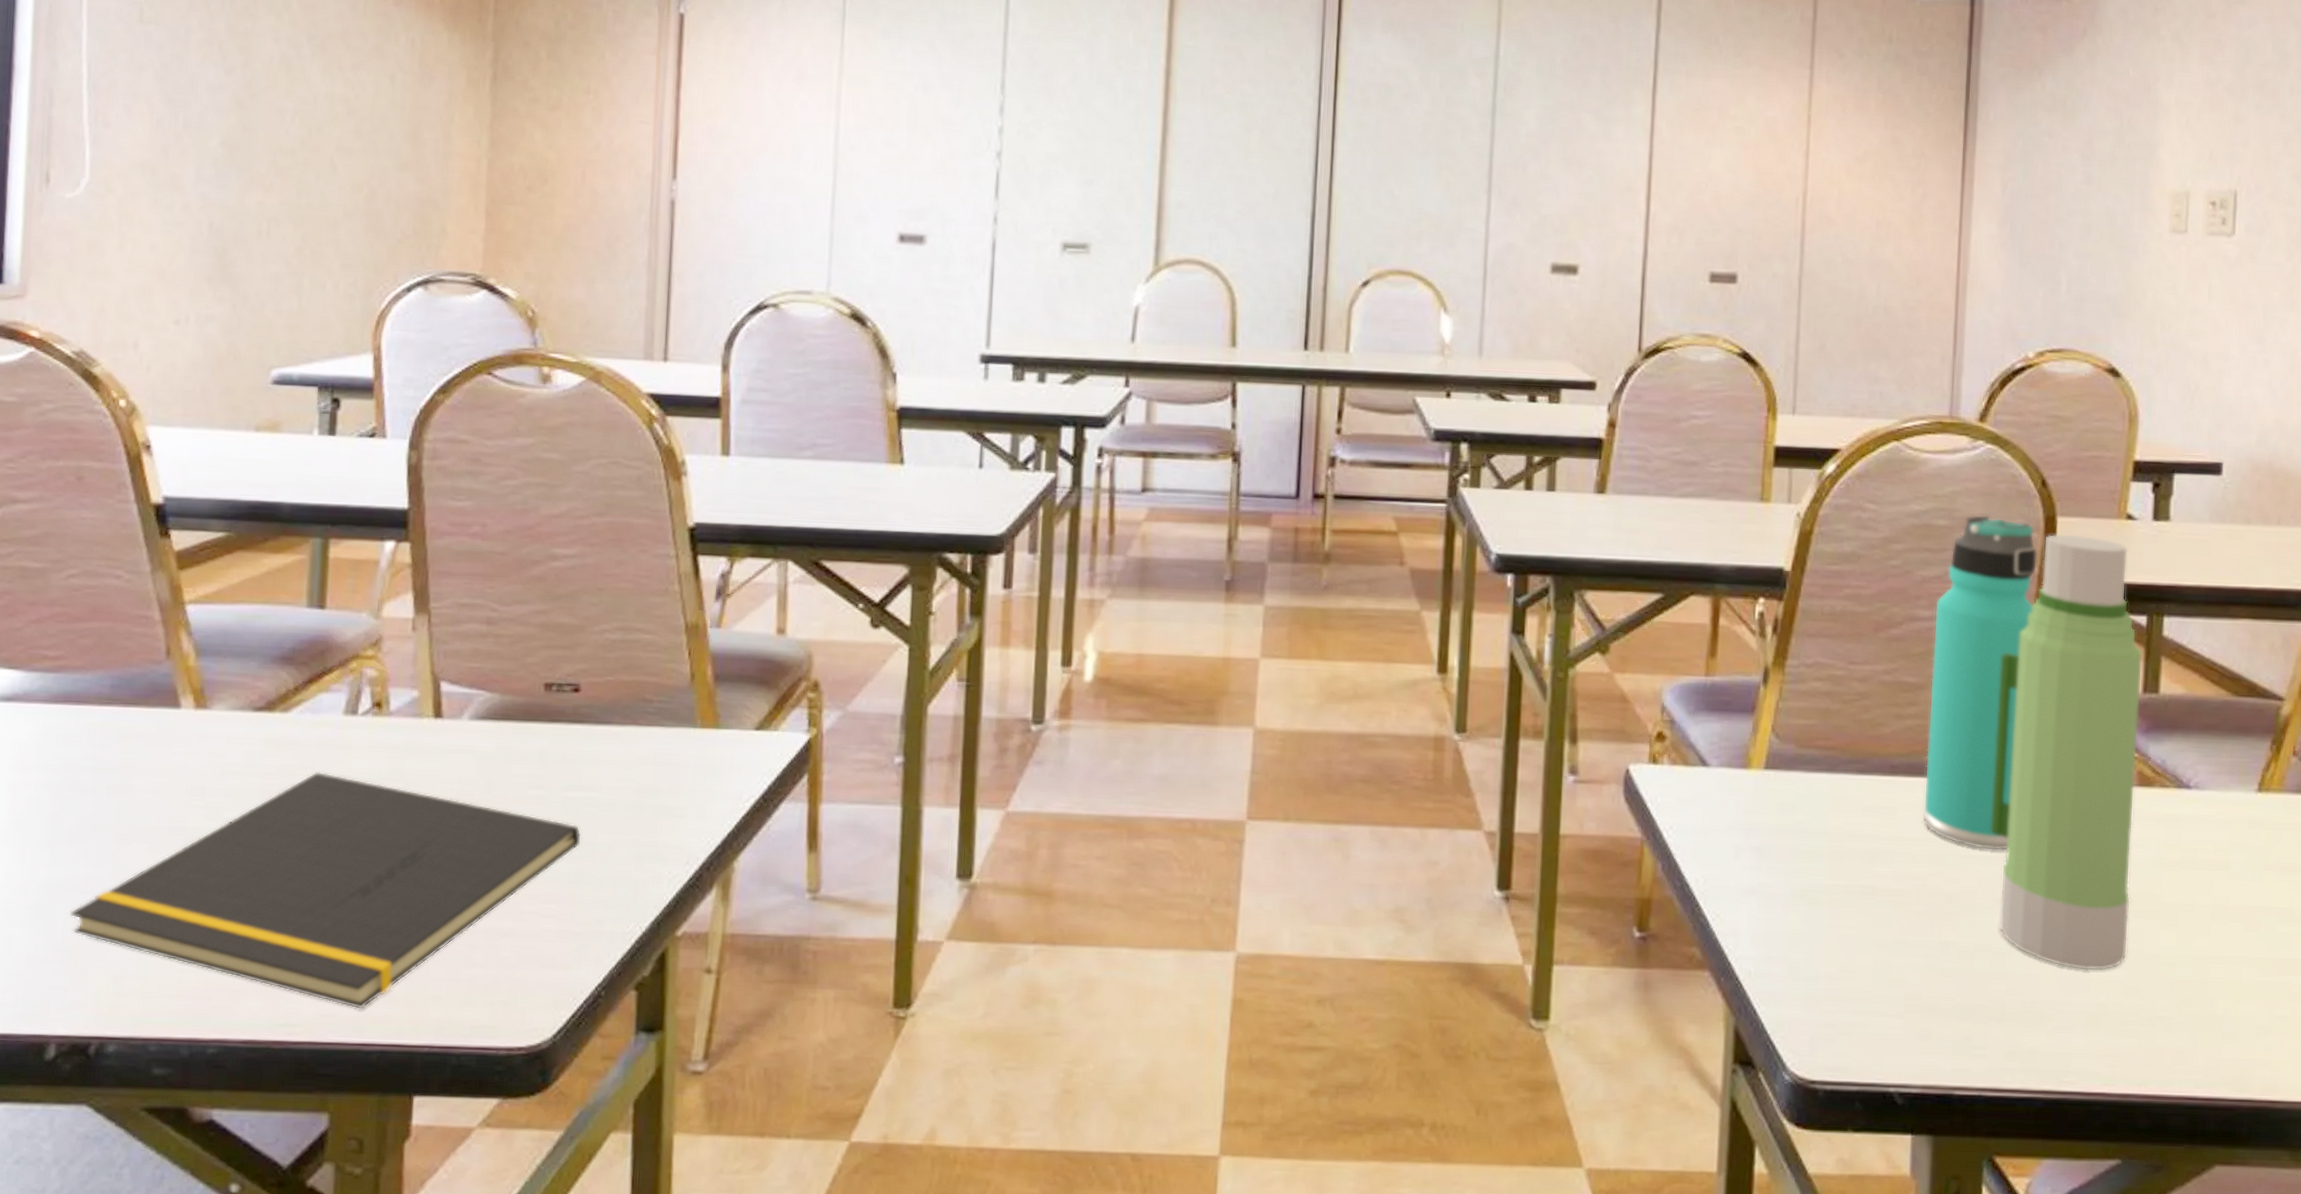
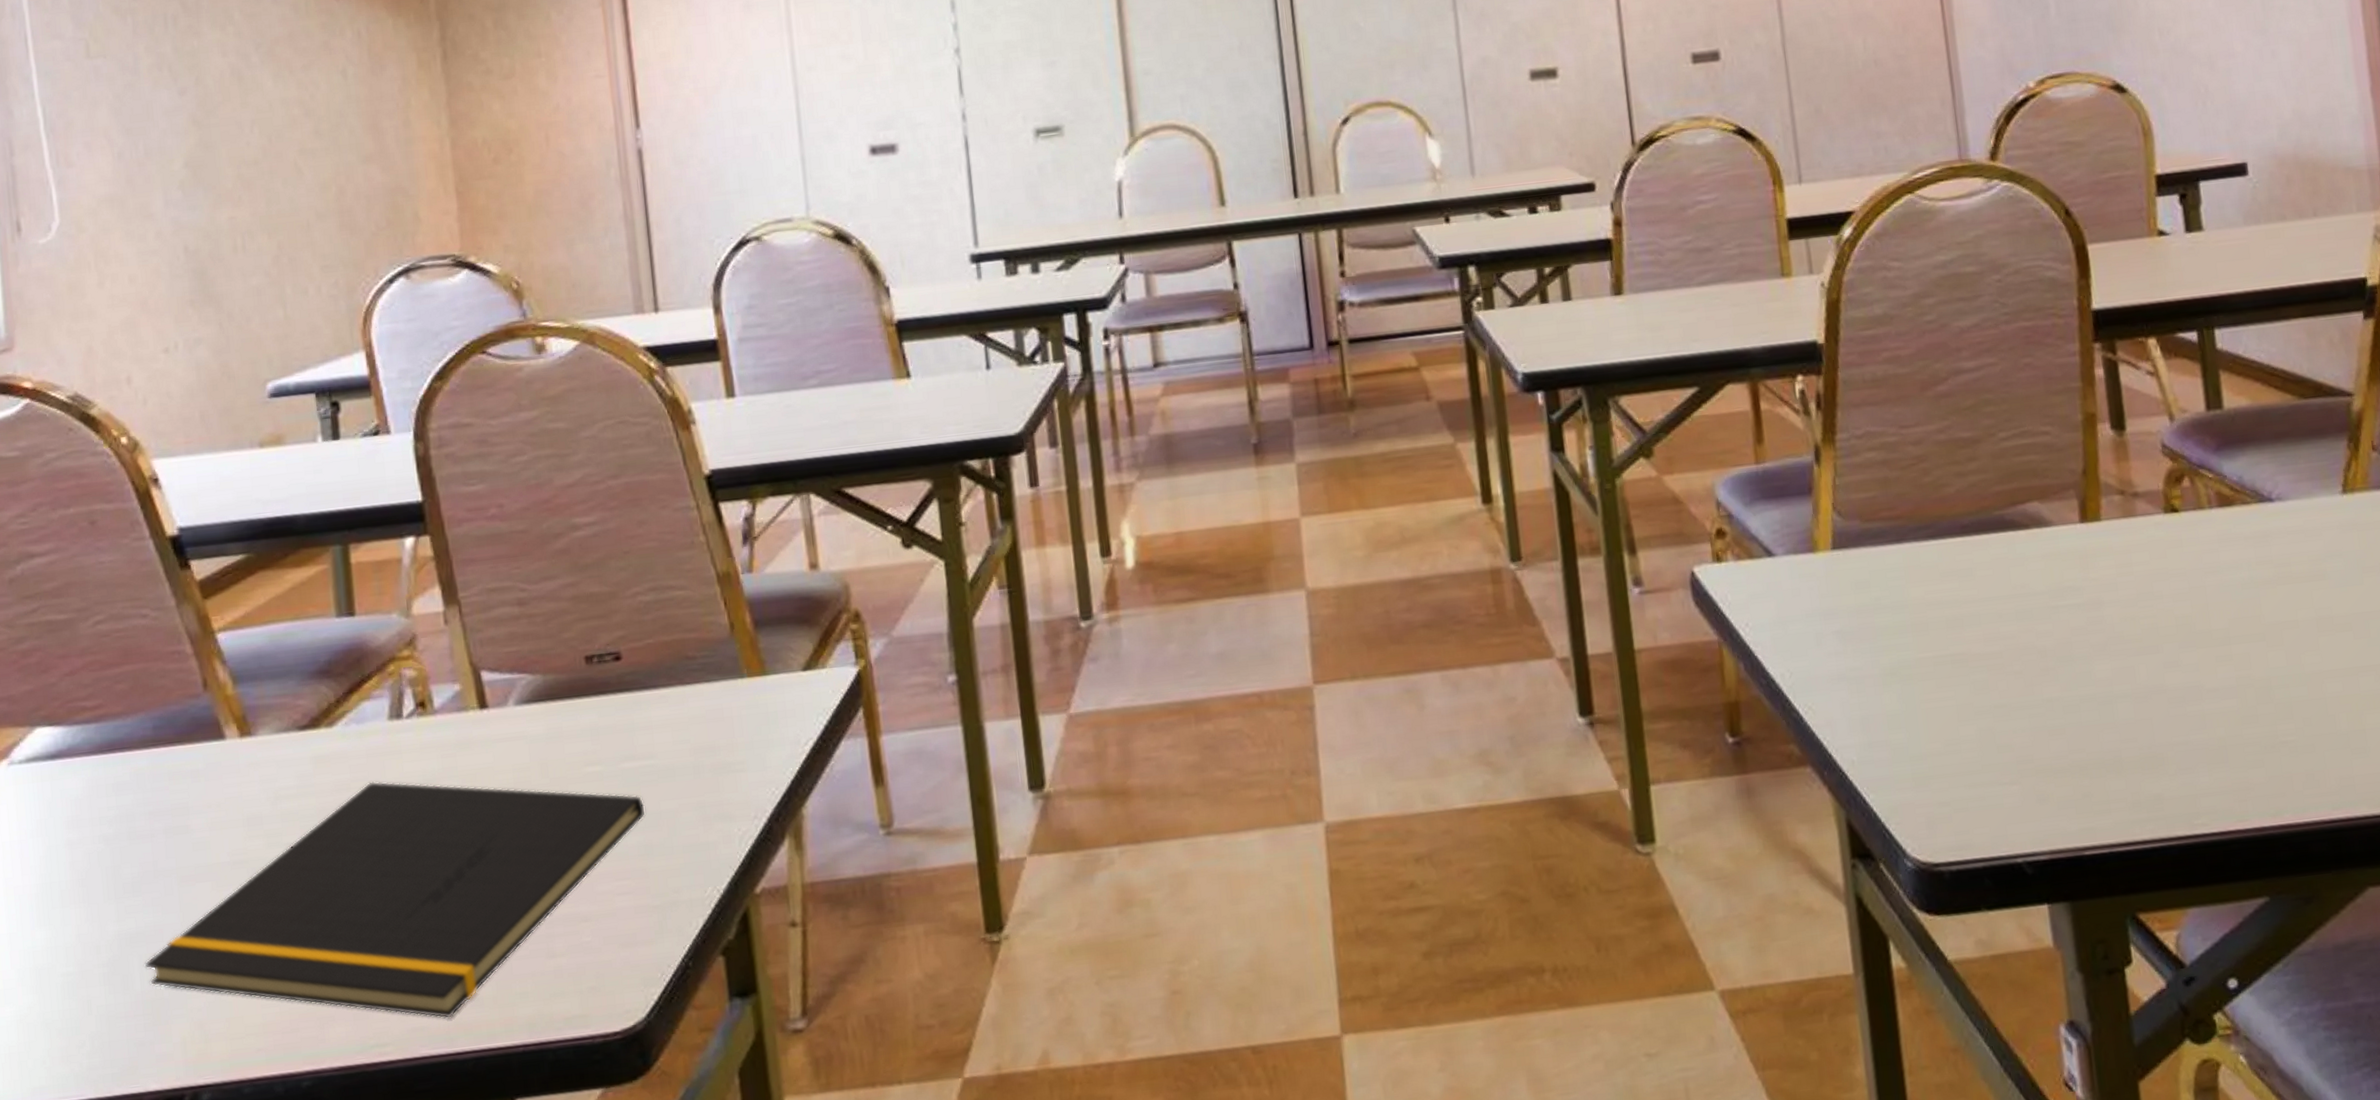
thermos bottle: present [1923,514,2038,851] -> none [1978,254,2096,598]
water bottle: present [1990,533,2143,971] -> none [2055,258,2238,706]

